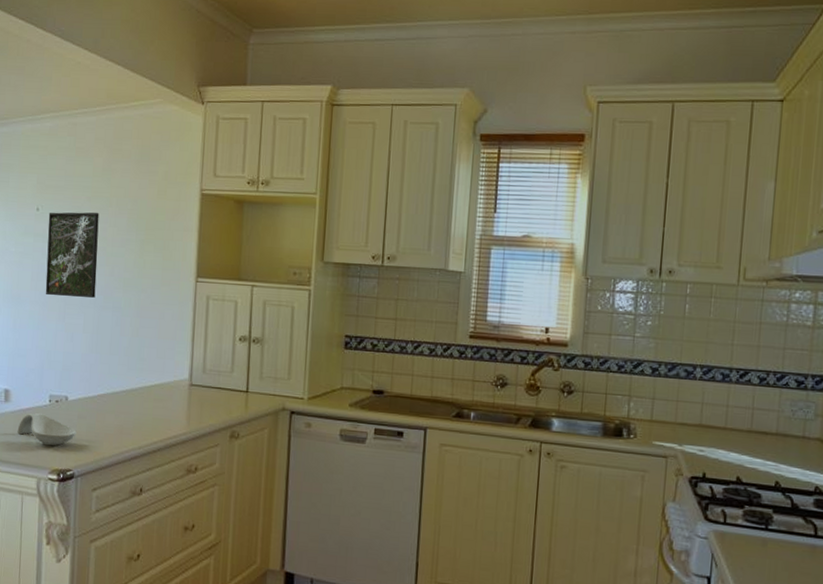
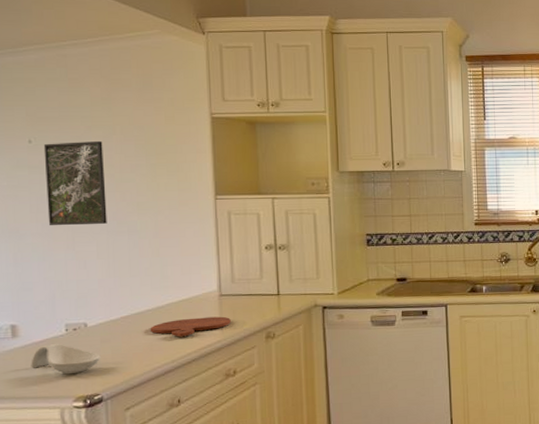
cutting board: none [122,404,198,424] -> present [150,316,231,337]

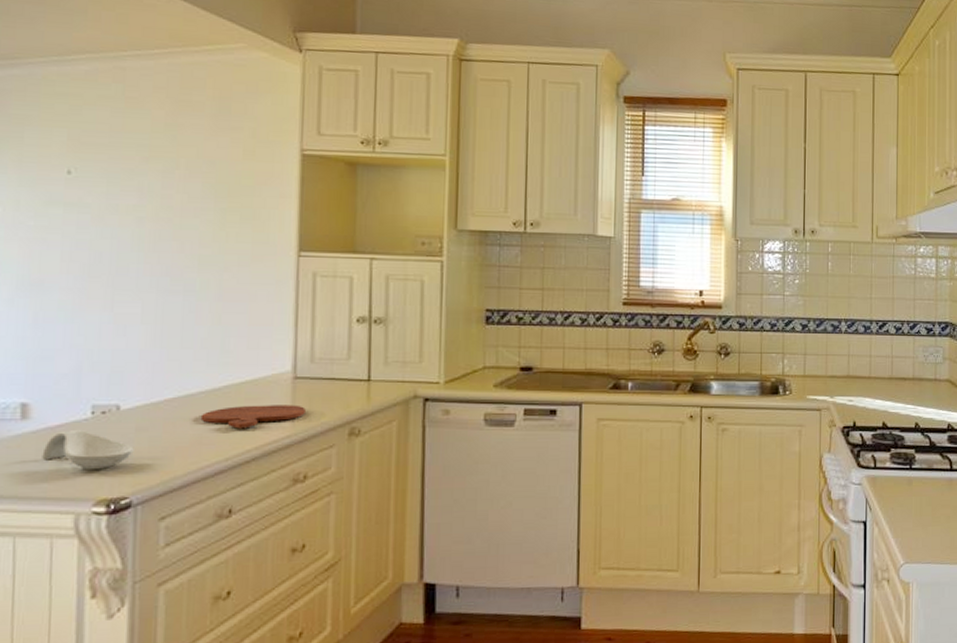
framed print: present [43,140,107,226] -> none [82,175,162,280]

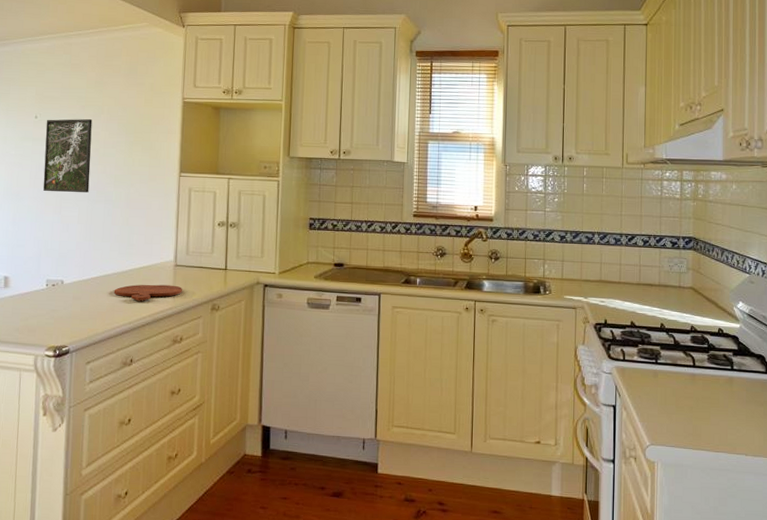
spoon rest: present [42,429,134,469] -> none [16,296,72,325]
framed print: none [82,175,162,280] -> present [43,118,93,192]

